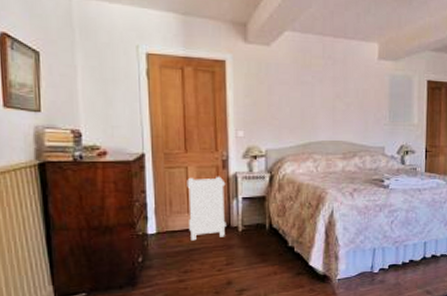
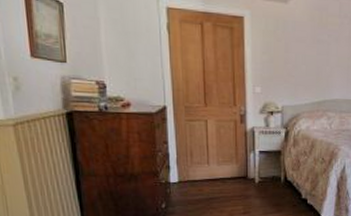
laundry basket: present [187,176,226,241] -> none [206,130,244,190]

